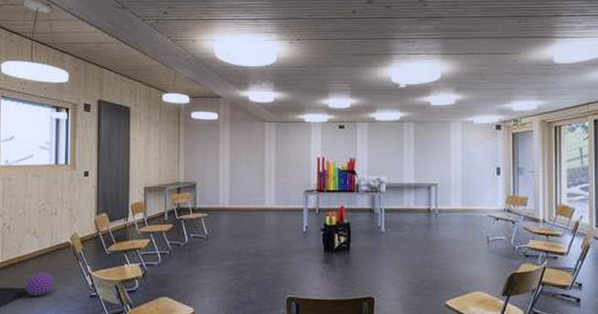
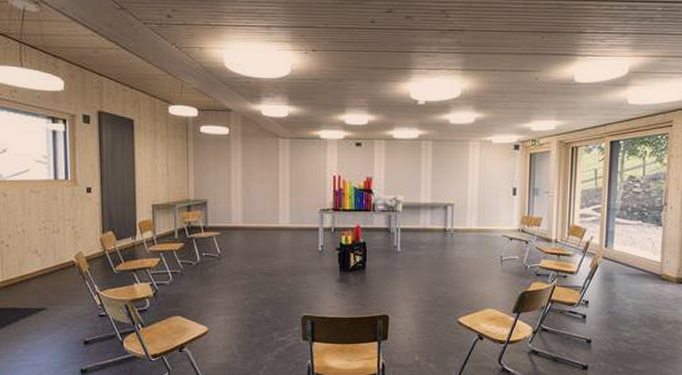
ball: present [26,272,55,297] -> none [29,292,61,316]

